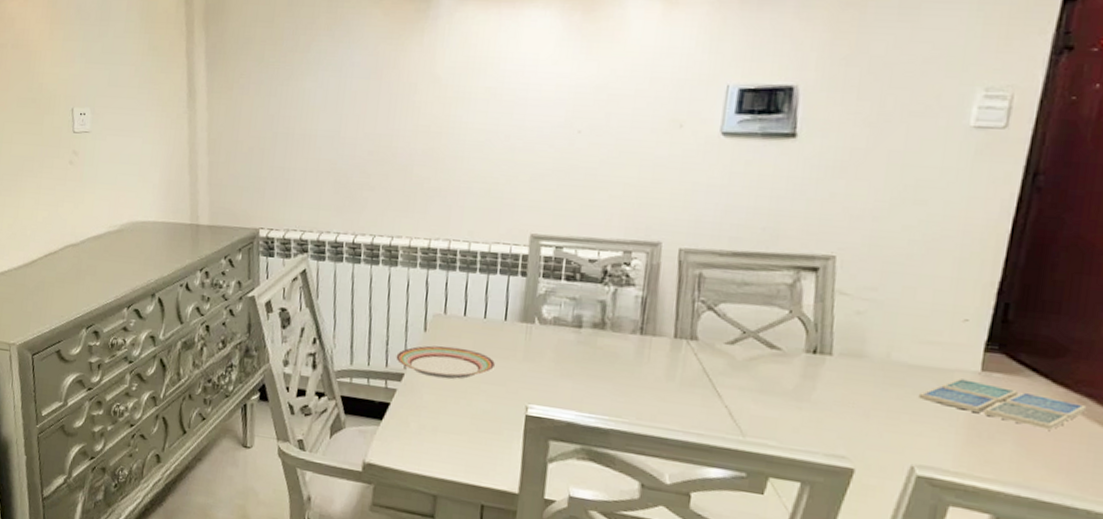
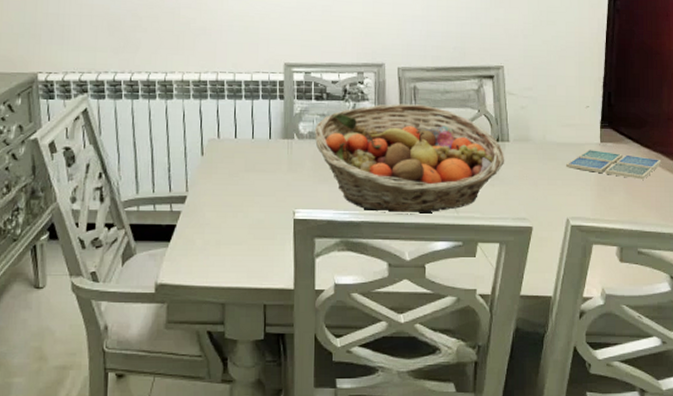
plate: present [396,345,495,379] -> none [178,166,264,196]
fruit basket: none [560,292,823,432] -> present [314,104,505,215]

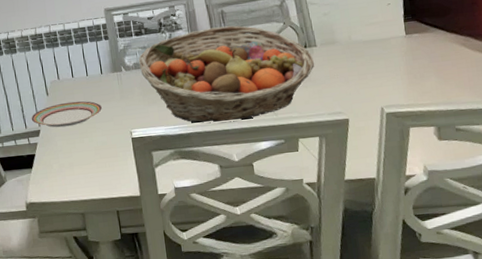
plate: none [178,166,264,196] -> present [31,101,102,128]
drink coaster: present [566,150,662,180] -> none [374,42,470,64]

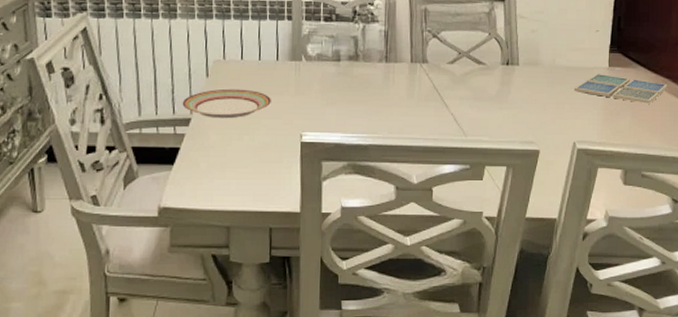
fruit basket: present [138,25,315,124] -> none [322,26,514,138]
drink coaster: none [374,42,470,64] -> present [575,74,668,104]

